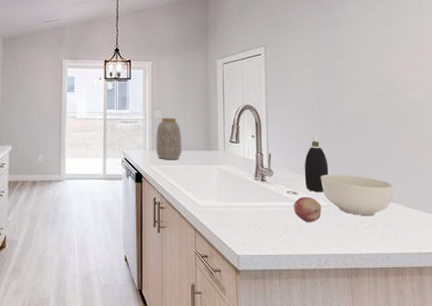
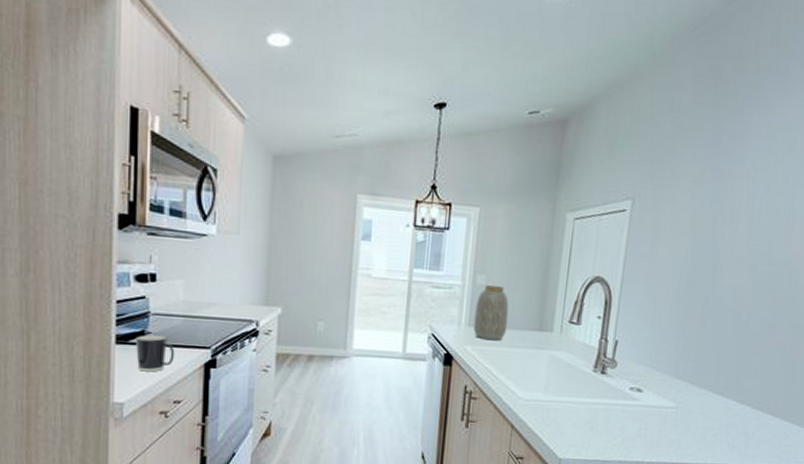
fruit: present [293,196,321,223] -> none [634,394,668,426]
soap dispenser: present [304,135,329,192] -> none [653,321,686,390]
bowl: present [320,174,394,216] -> none [672,370,758,422]

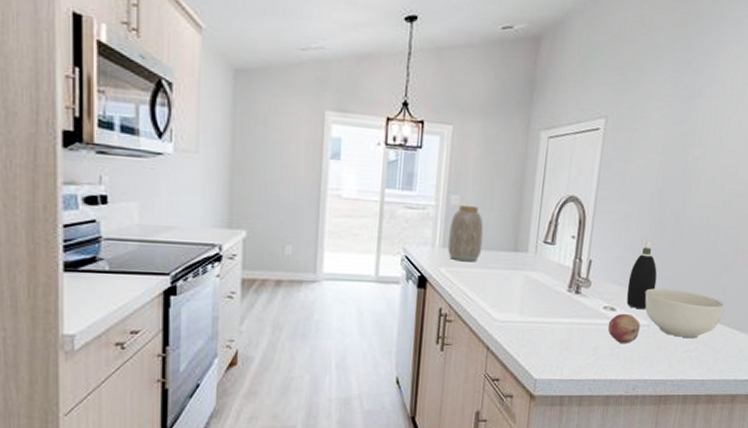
mug: present [136,335,175,372] -> none [87,261,131,301]
fruit: none [634,394,668,426] -> present [607,313,640,344]
soap dispenser: none [653,321,686,390] -> present [626,240,658,309]
bowl: none [672,370,758,422] -> present [644,288,726,339]

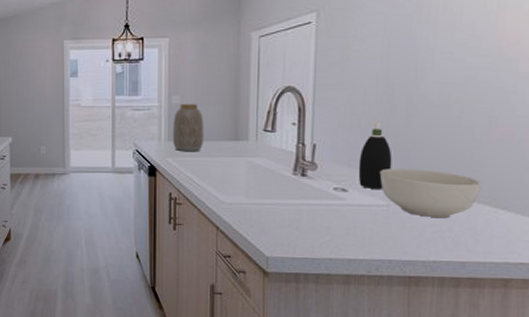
fruit: present [607,313,640,344] -> none [340,194,378,224]

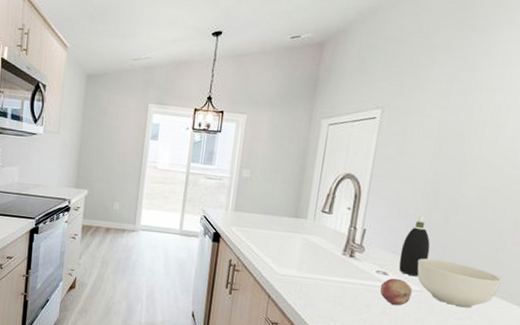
vase: present [172,104,205,152] -> none [238,178,270,224]
fruit: none [340,194,378,224] -> present [379,278,412,306]

